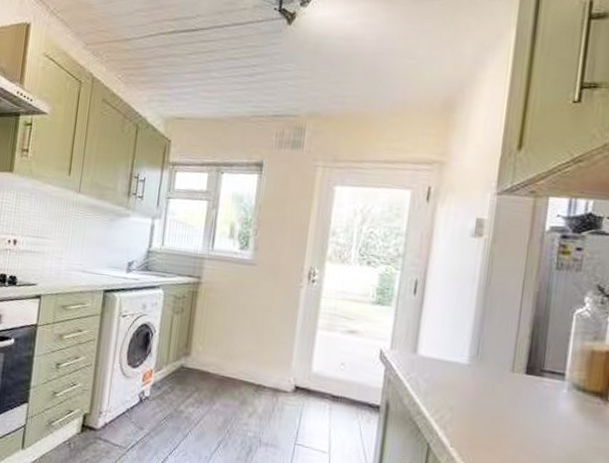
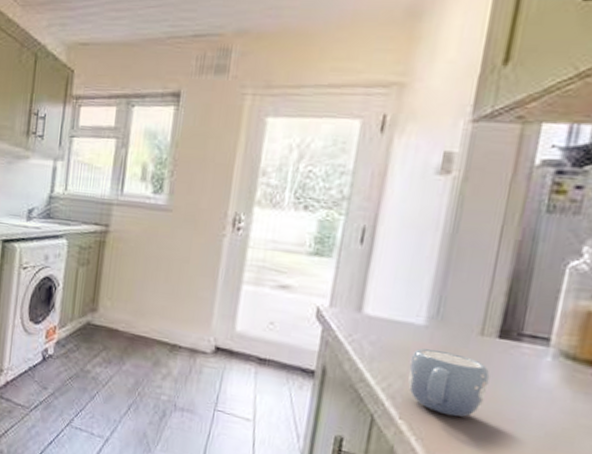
mug: none [456,383,521,444] -> present [408,348,490,417]

